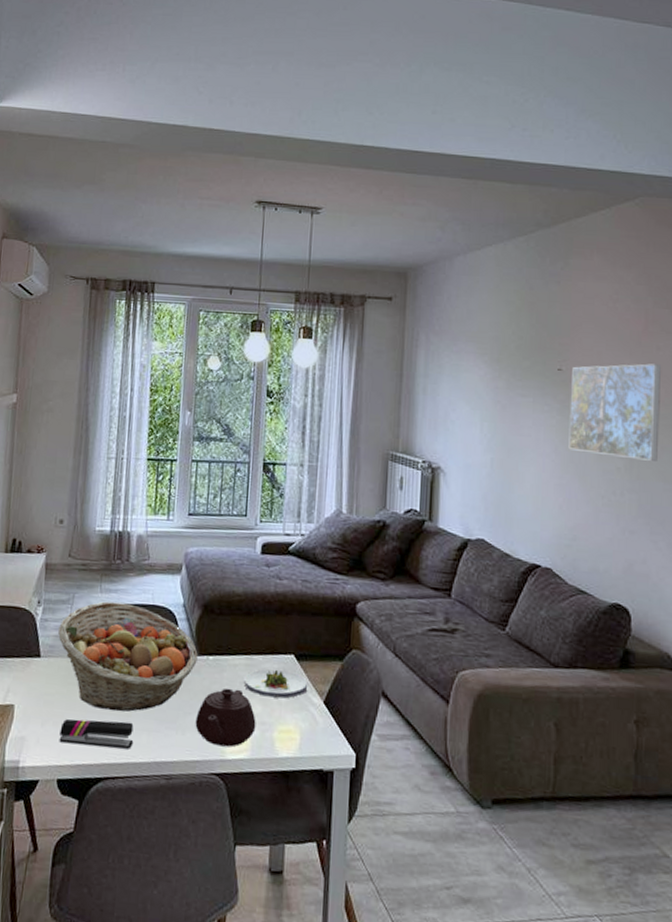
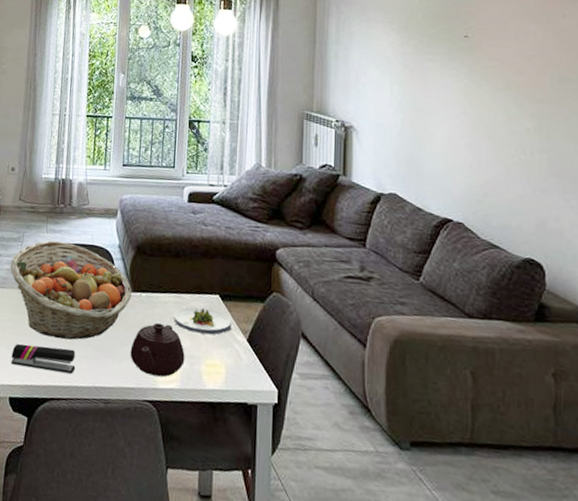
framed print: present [568,363,661,461] -> none [477,30,568,123]

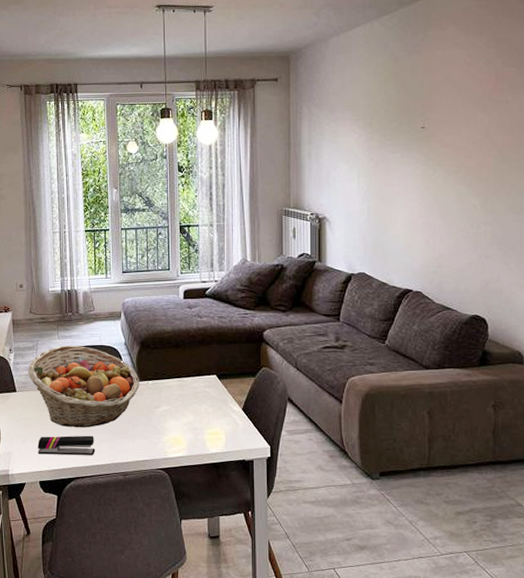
teapot: present [130,322,185,378] -> none [142,404,190,448]
salad plate: present [173,306,233,335] -> none [177,387,229,409]

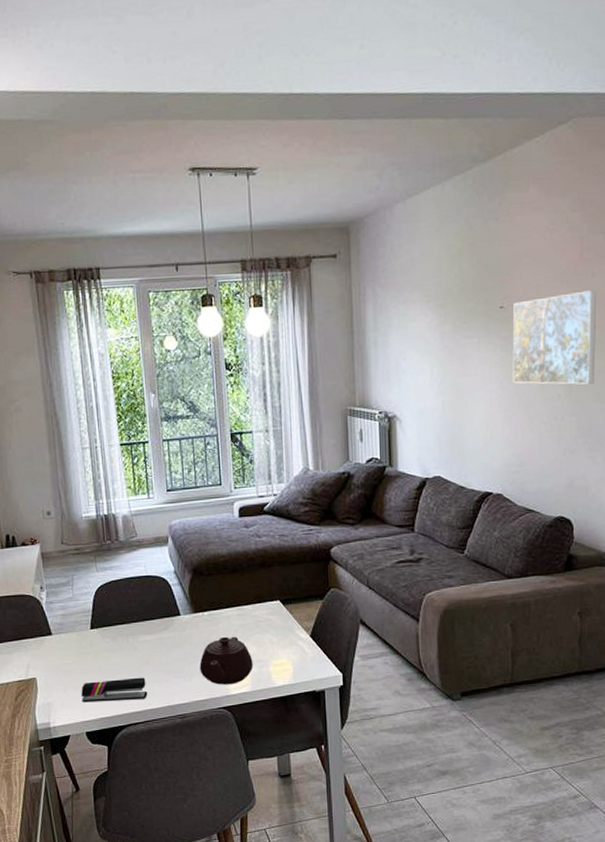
fruit basket: present [28,345,140,428] -> none [64,578,194,670]
teapot: none [142,404,190,448] -> present [199,636,253,685]
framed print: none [432,115,509,197] -> present [512,290,596,385]

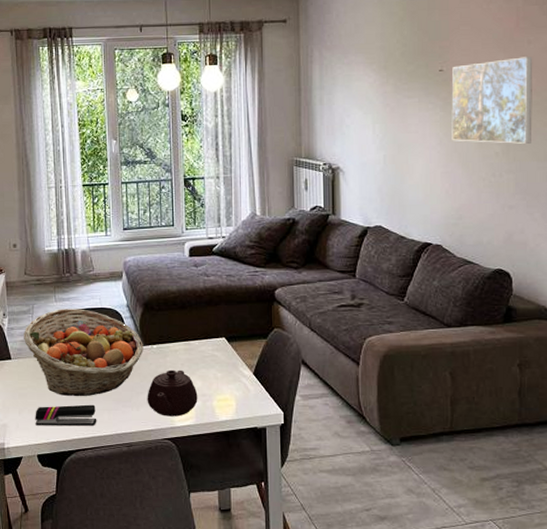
fruit basket: none [64,578,194,670] -> present [24,309,144,397]

